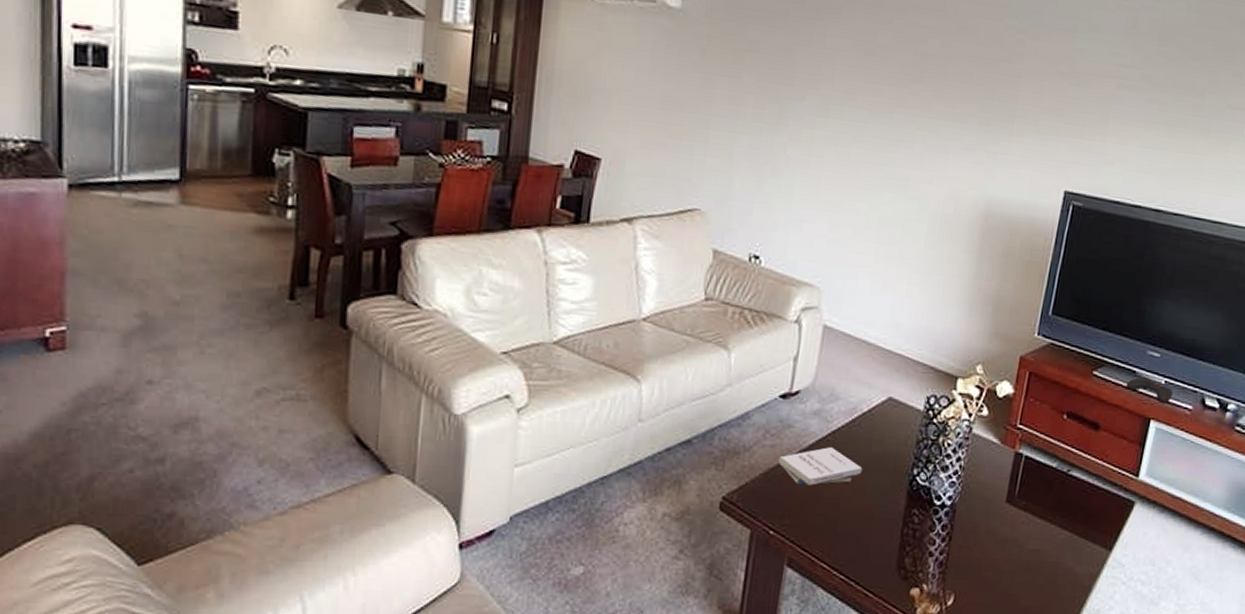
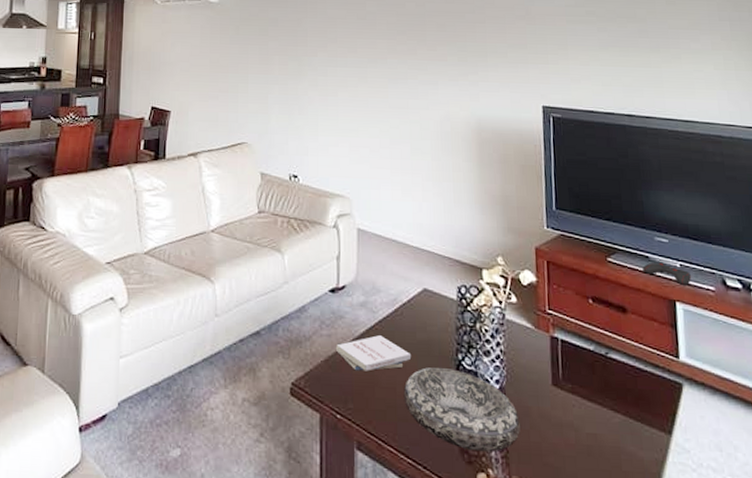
decorative bowl: none [846,482,966,568] -> present [403,367,521,453]

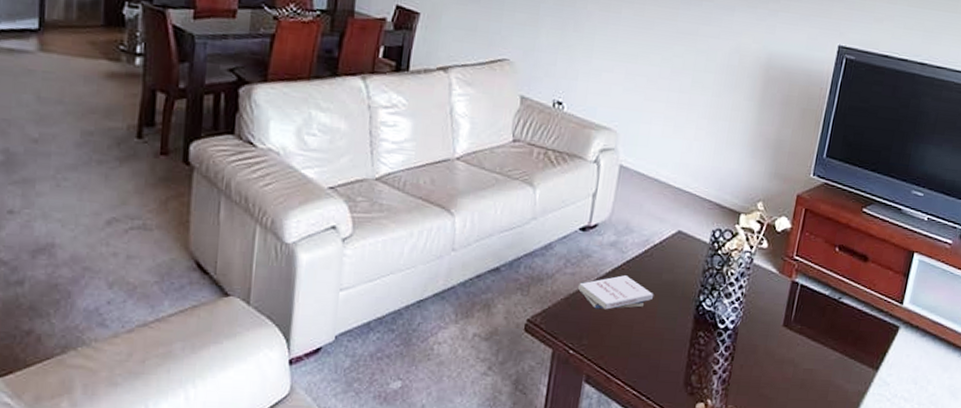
decorative bowl: present [403,367,521,453] -> none [639,307,747,385]
game controller: present [642,262,691,285] -> none [892,215,935,238]

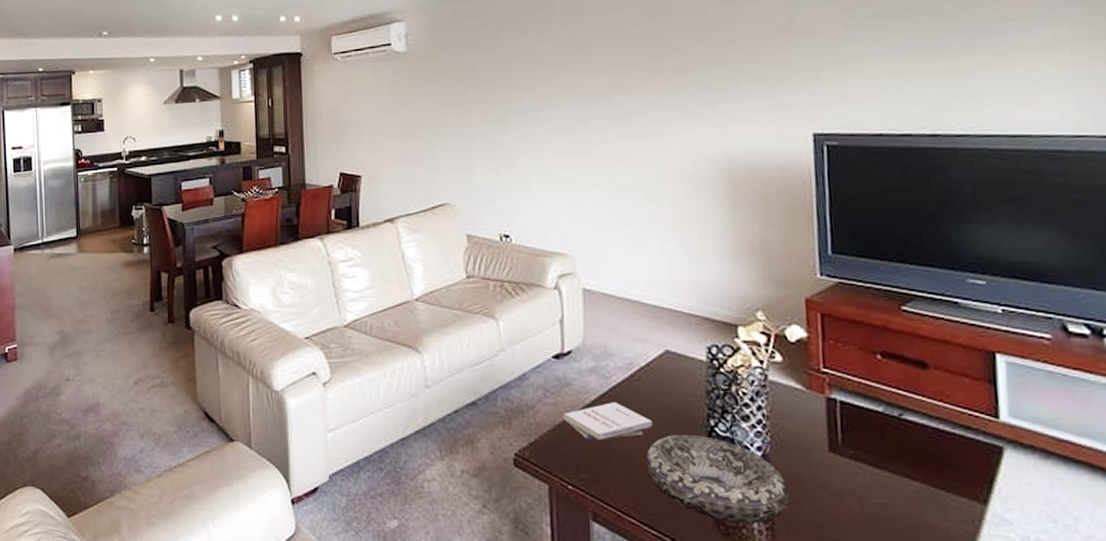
decorative bowl: none [639,307,747,385] -> present [644,434,790,524]

